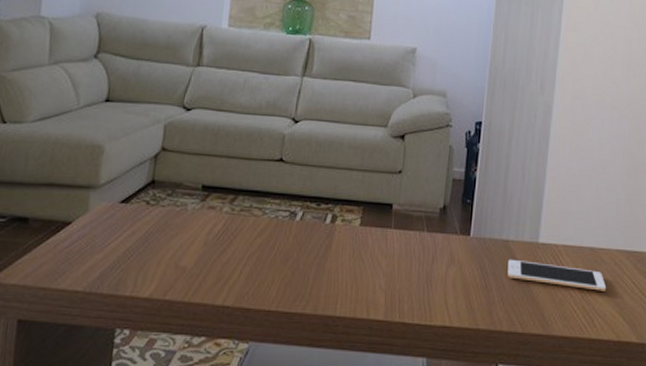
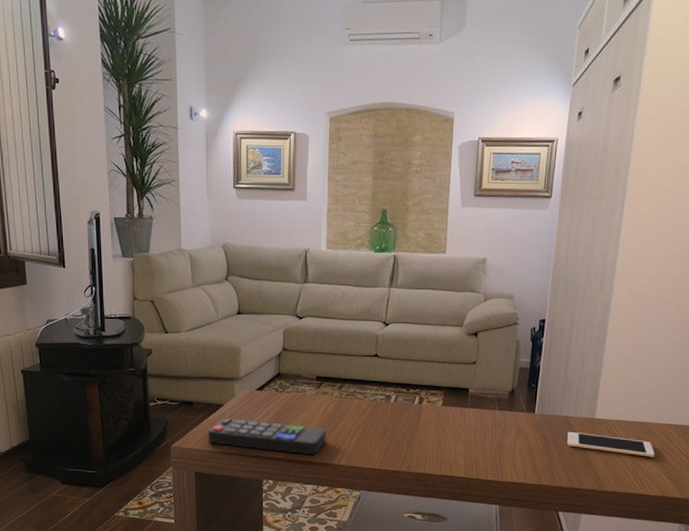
remote control: none [43,240,210,292] -> present [208,417,327,454]

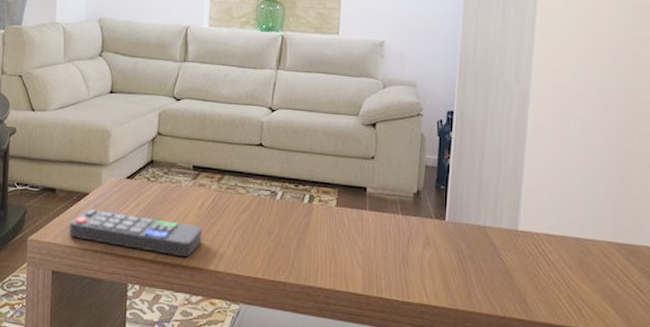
cell phone: present [567,431,655,457] -> none [485,244,595,282]

